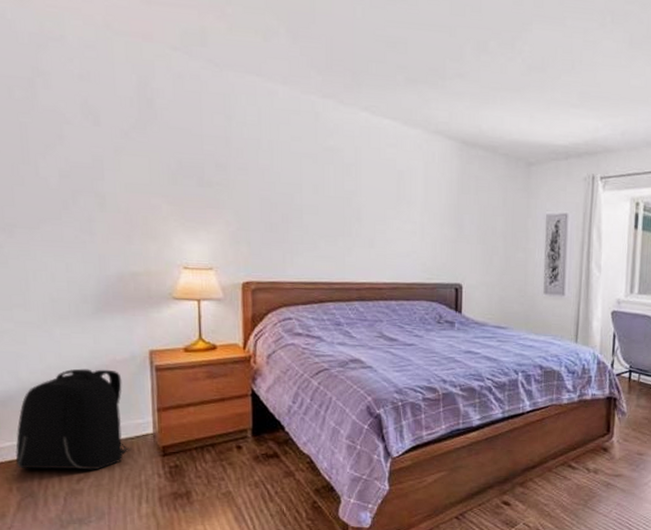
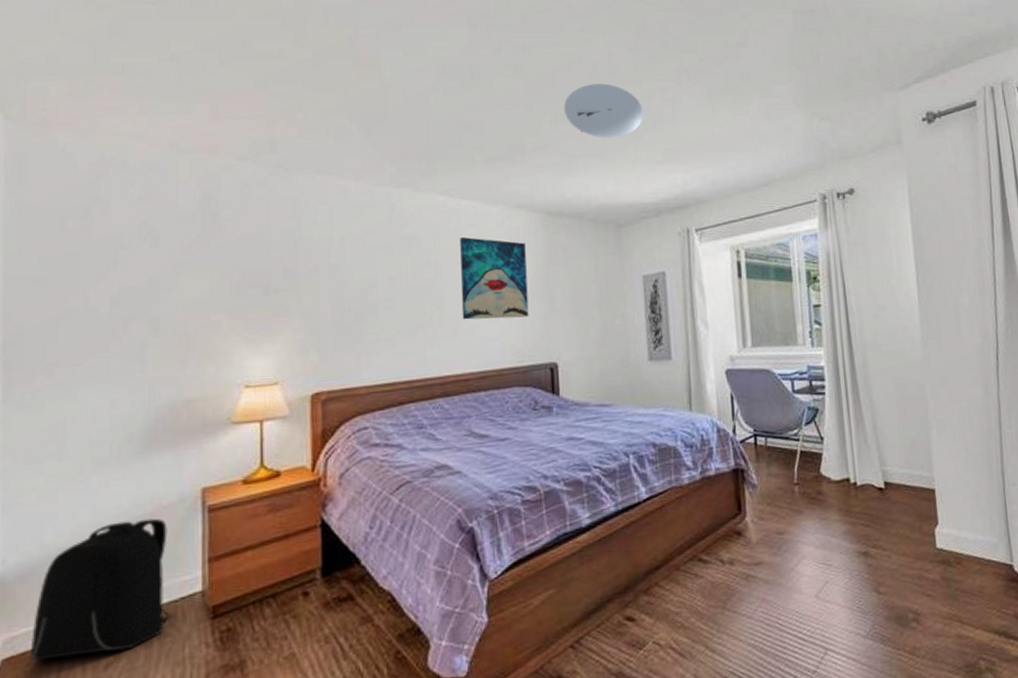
wall art: none [378,156,440,239] -> present [460,237,529,320]
ceiling light: none [486,14,564,75] -> present [563,83,643,138]

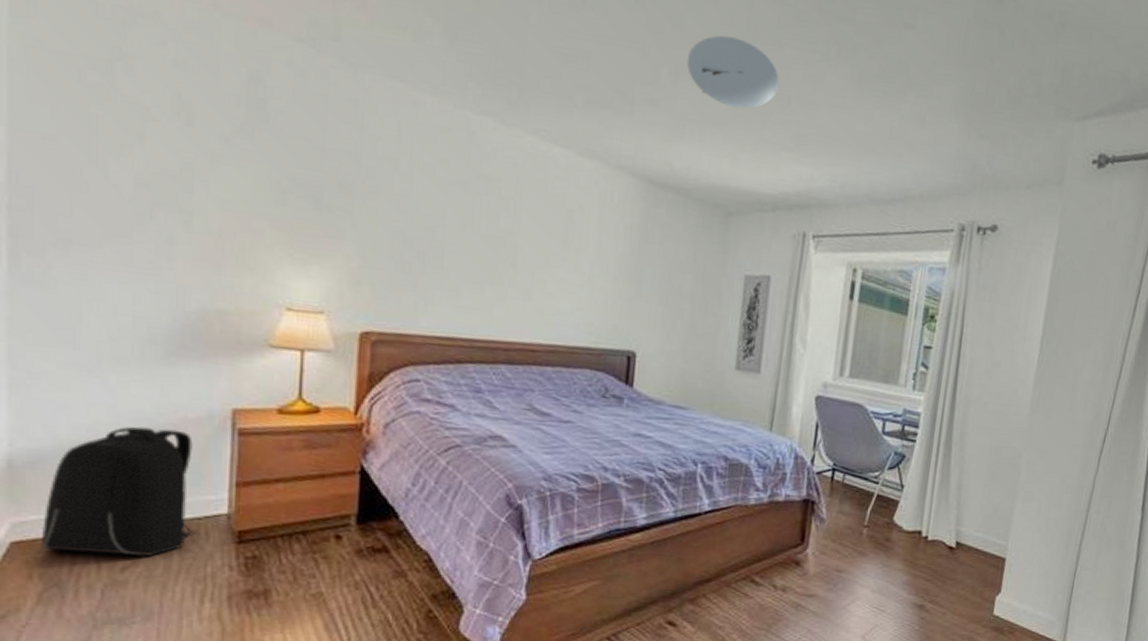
wall art: present [460,237,529,320] -> none [537,190,619,295]

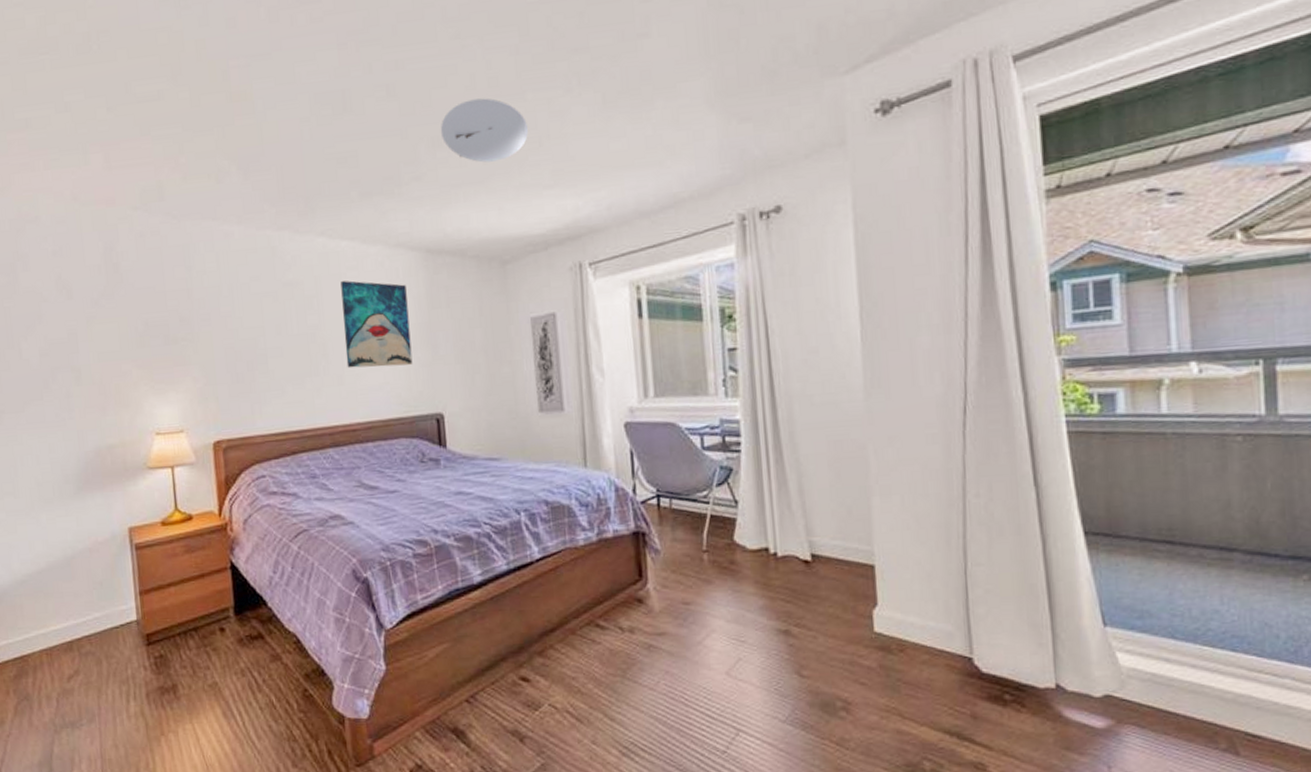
backpack: present [42,426,197,556] -> none [11,553,117,669]
wall art: none [537,190,619,295] -> present [340,280,413,368]

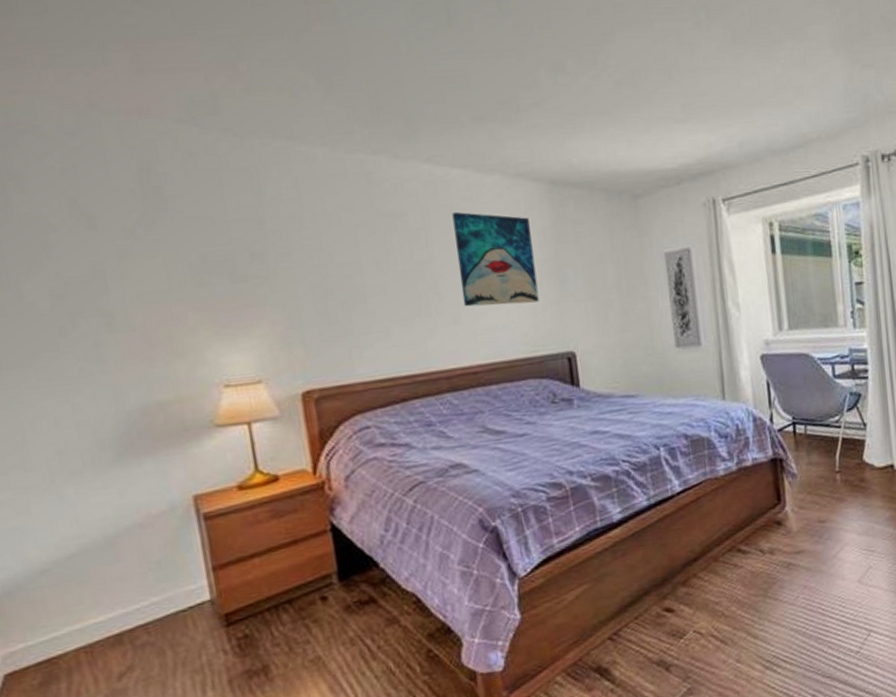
ceiling light: present [440,98,528,163] -> none [561,24,657,92]

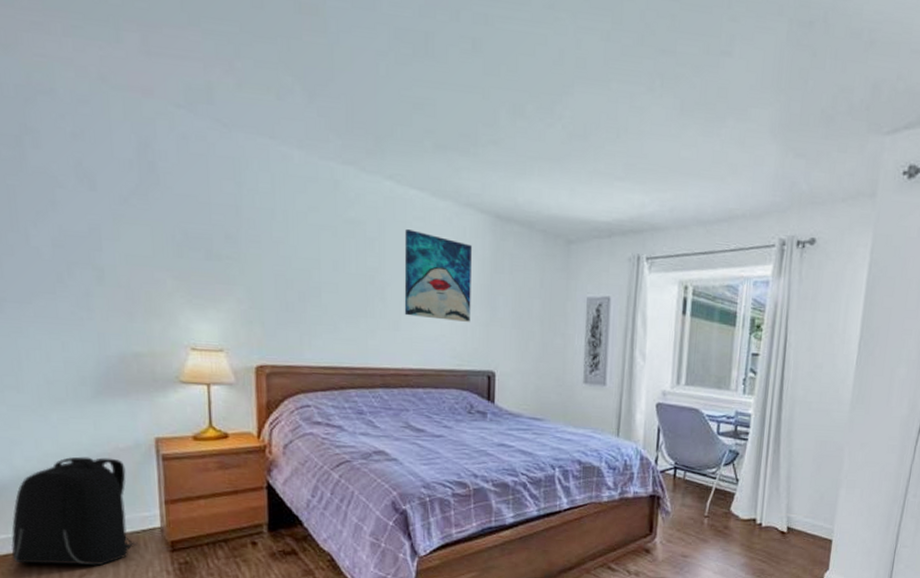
backpack: none [31,528,185,675] -> present [11,456,138,565]

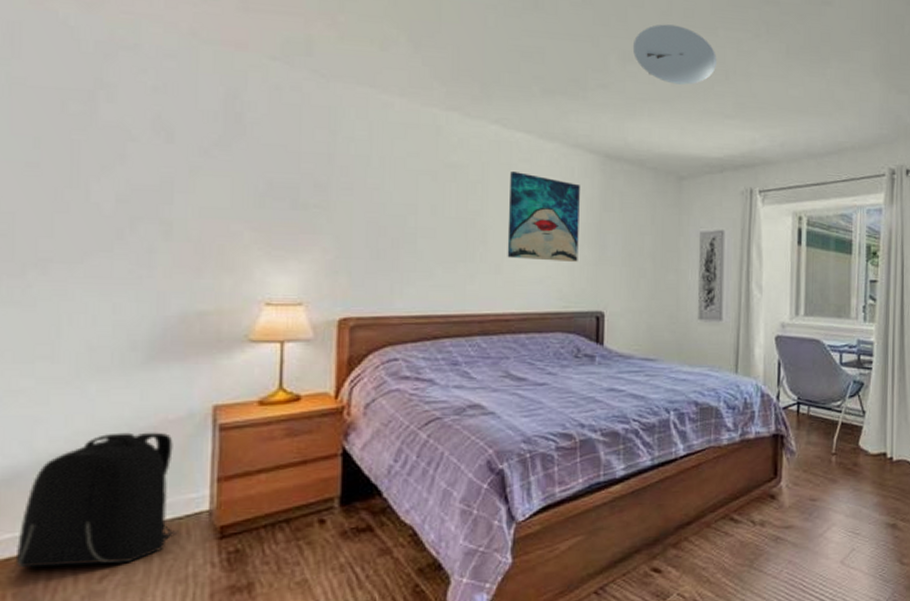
ceiling light: none [523,75,608,143] -> present [632,24,716,85]

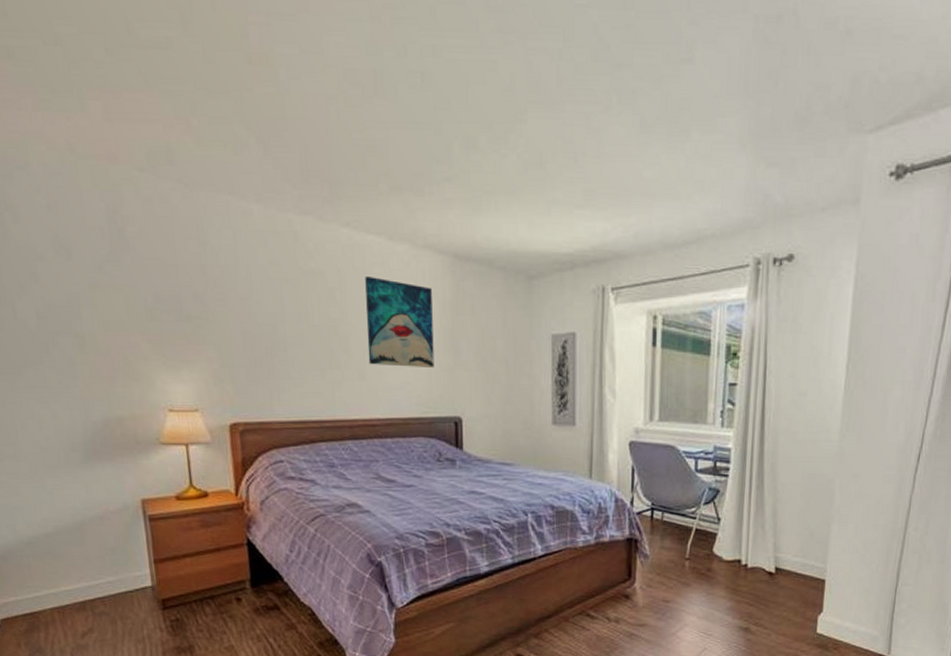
backpack: present [17,432,178,568] -> none [19,520,132,625]
ceiling light: present [632,24,716,85] -> none [475,102,564,172]

